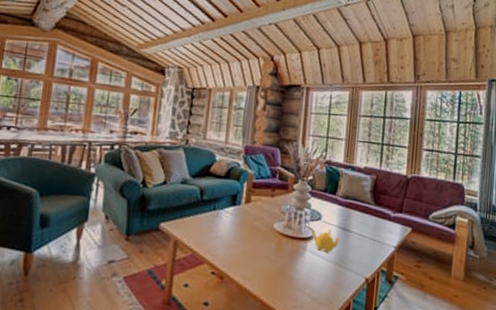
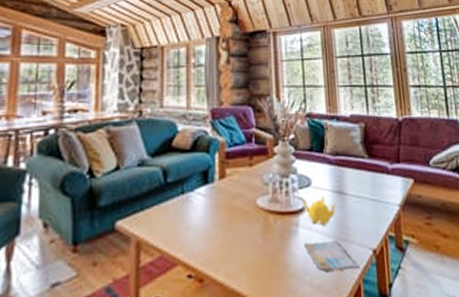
book: none [307,263,352,290] -> present [303,239,359,272]

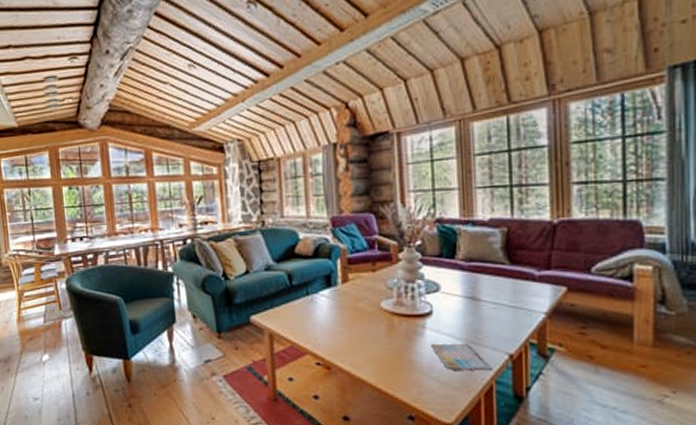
teapot: present [300,196,336,227] -> none [427,301,468,330]

